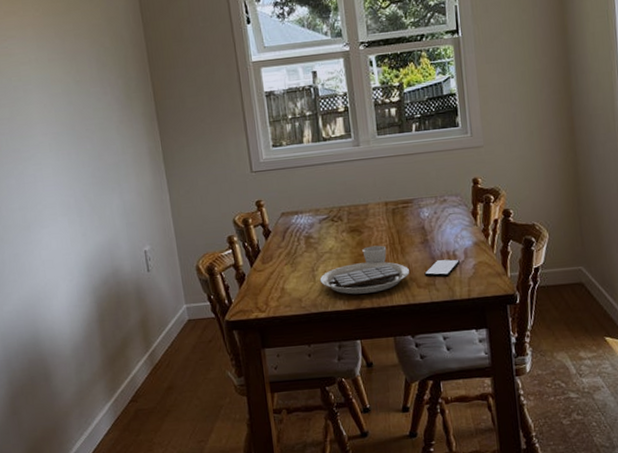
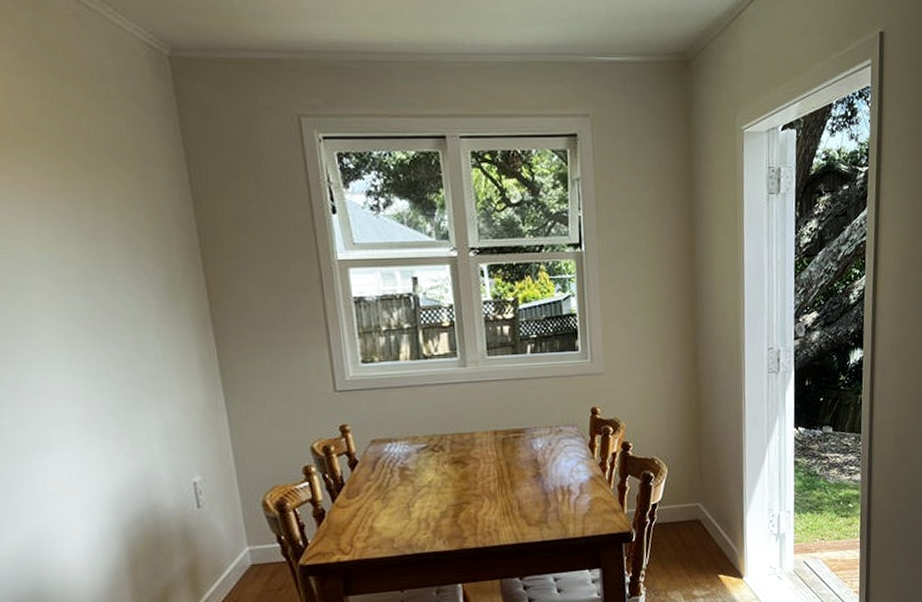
placemat: present [319,245,460,295] -> none [416,478,574,534]

